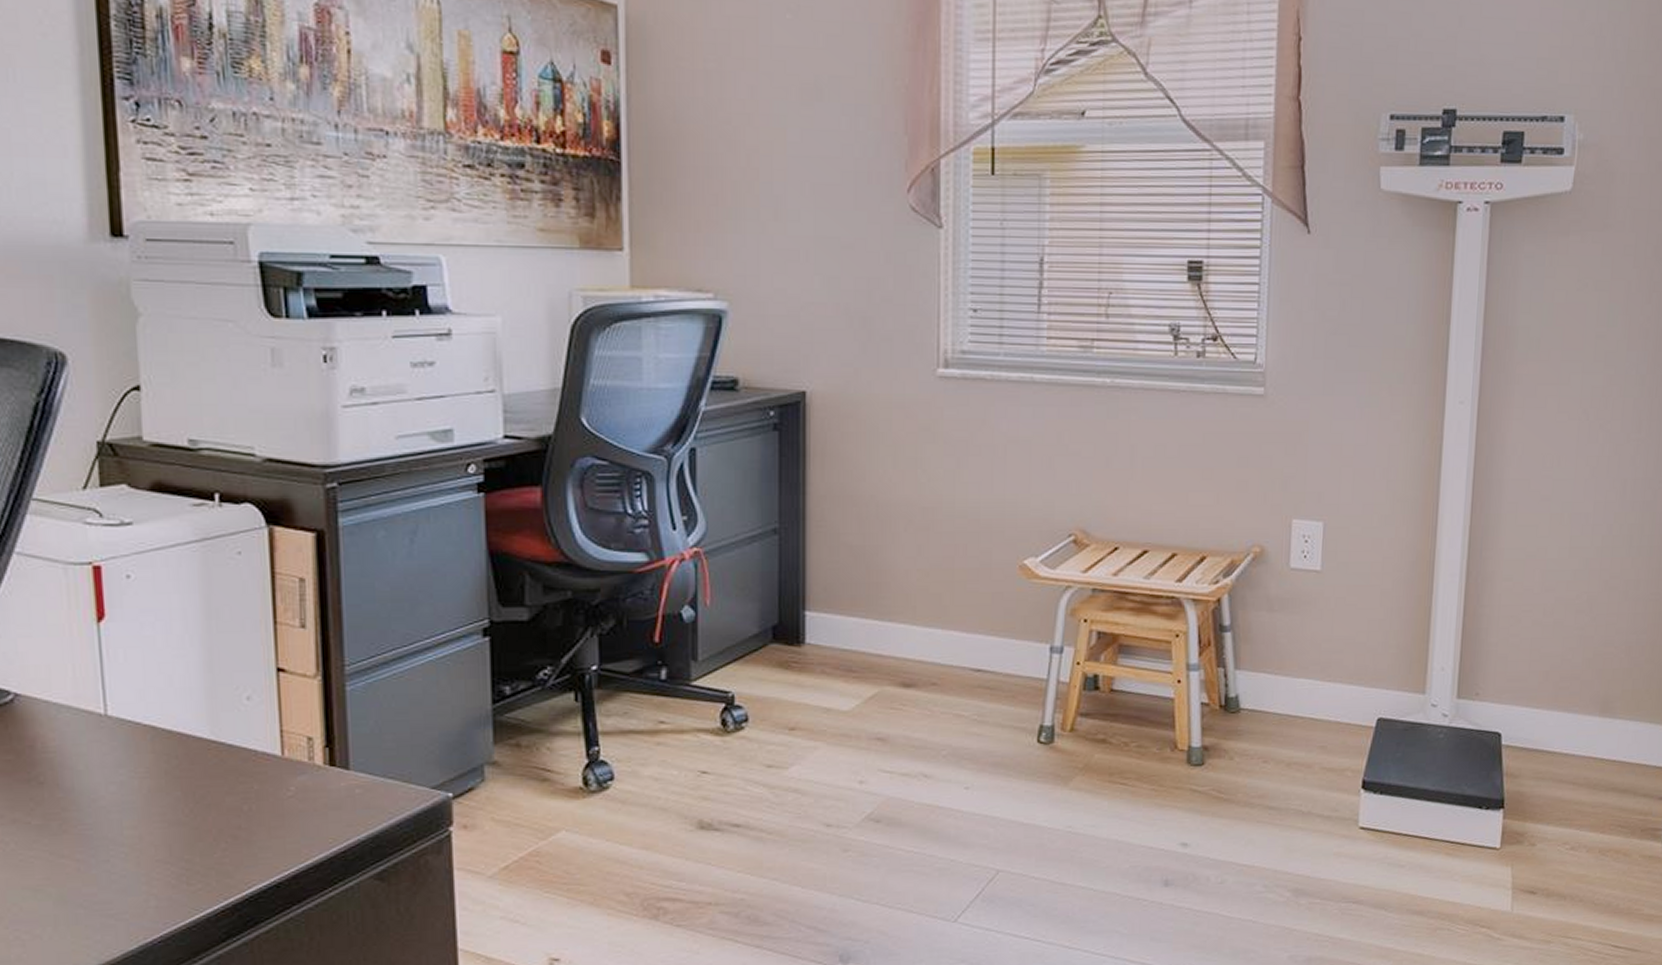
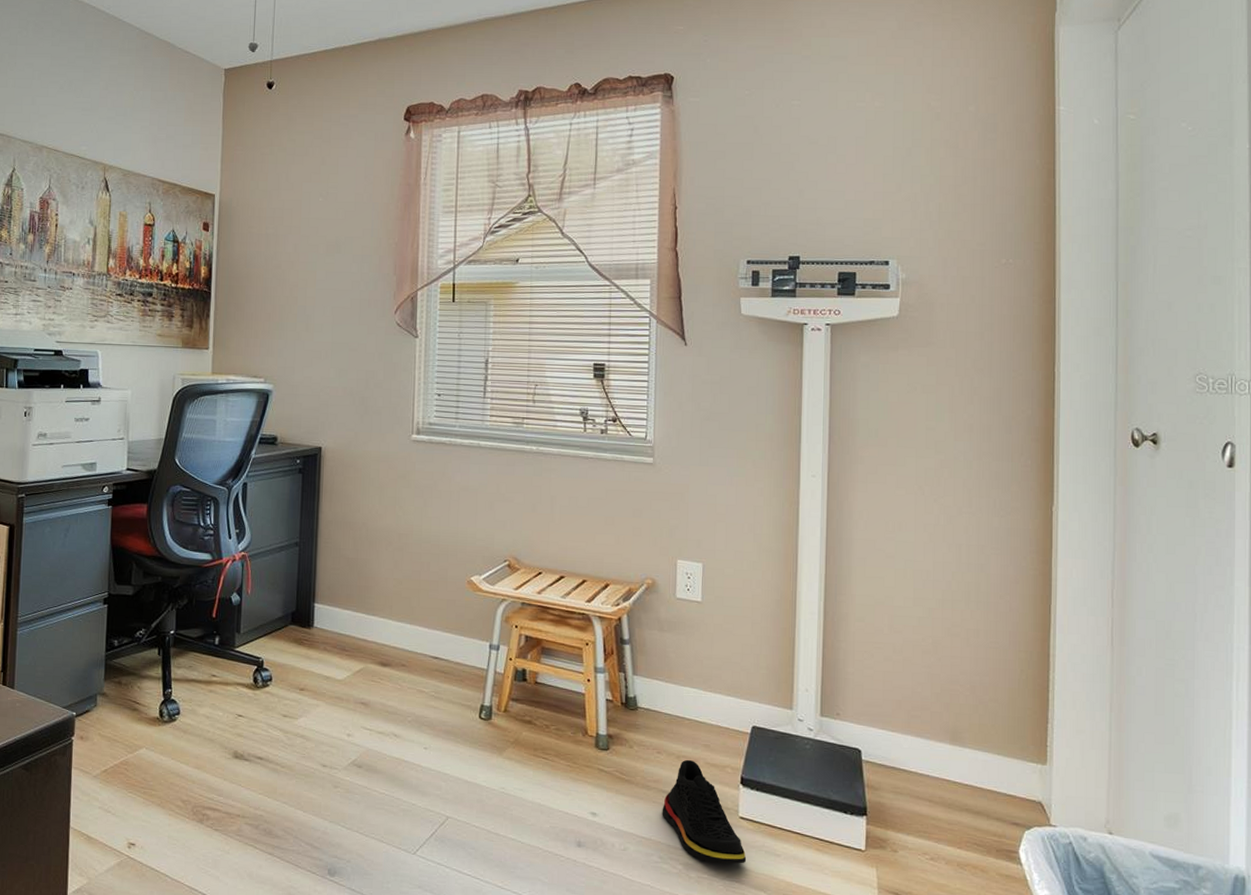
shoe: none [1267,766,1366,885] -> present [662,759,747,864]

